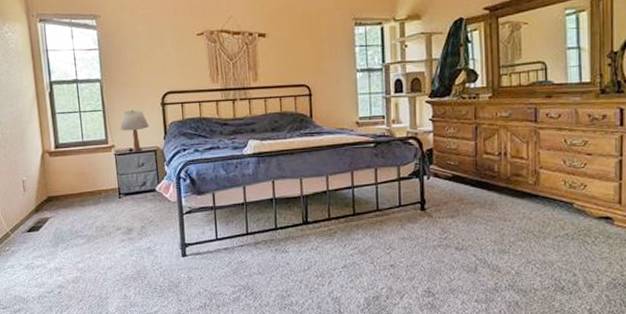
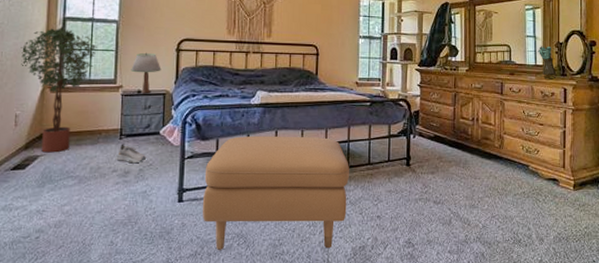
potted tree: none [16,92,85,215] -> present [21,27,97,153]
shoe: none [118,202,146,221] -> present [116,143,146,164]
ottoman: none [204,184,357,302] -> present [202,135,350,250]
vase: none [583,57,610,101] -> present [538,45,557,81]

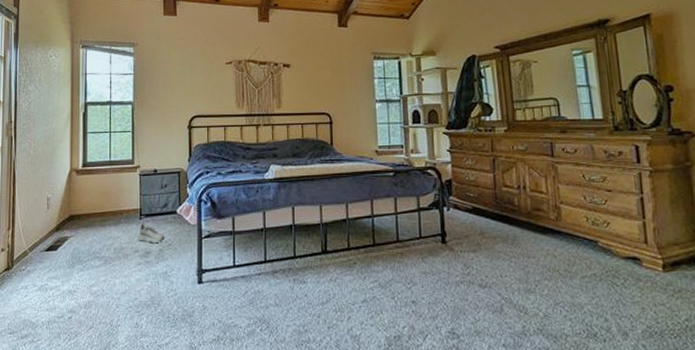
potted tree: present [21,27,97,153] -> none [50,112,115,234]
table lamp: present [131,52,161,94] -> none [147,131,175,173]
ottoman: present [202,135,350,250] -> none [222,212,377,338]
vase: present [538,45,557,81] -> none [594,95,623,137]

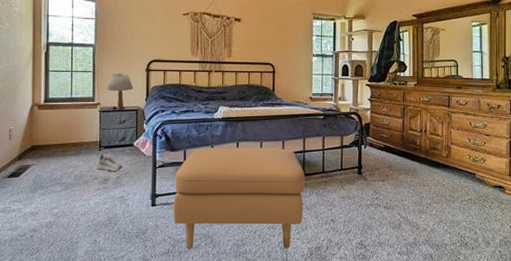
table lamp: none [147,131,175,173] -> present [107,73,134,110]
ottoman: none [222,212,377,338] -> present [173,147,306,249]

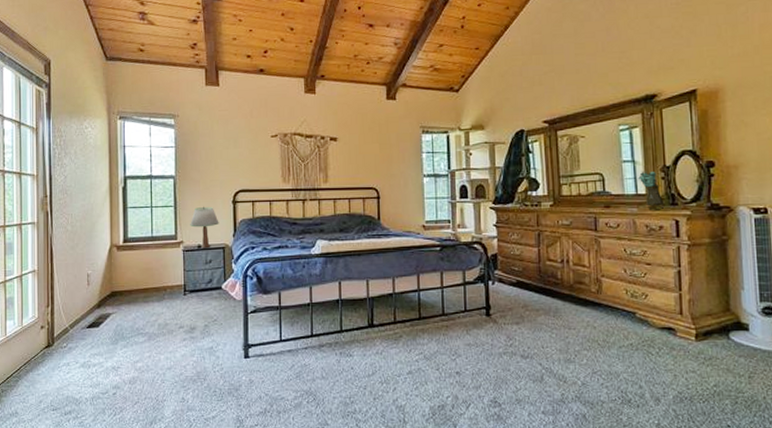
shoe: present [96,154,122,172] -> none [182,299,210,320]
ottoman: present [173,147,306,249] -> none [268,286,423,408]
vase: none [484,60,503,93] -> present [638,171,665,212]

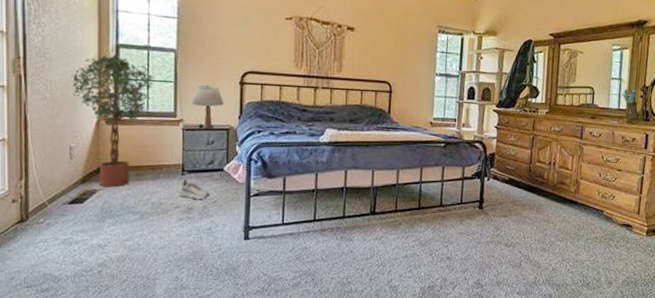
potted tree: none [88,186,157,311] -> present [71,55,154,187]
shoe: none [182,299,210,320] -> present [179,179,210,200]

